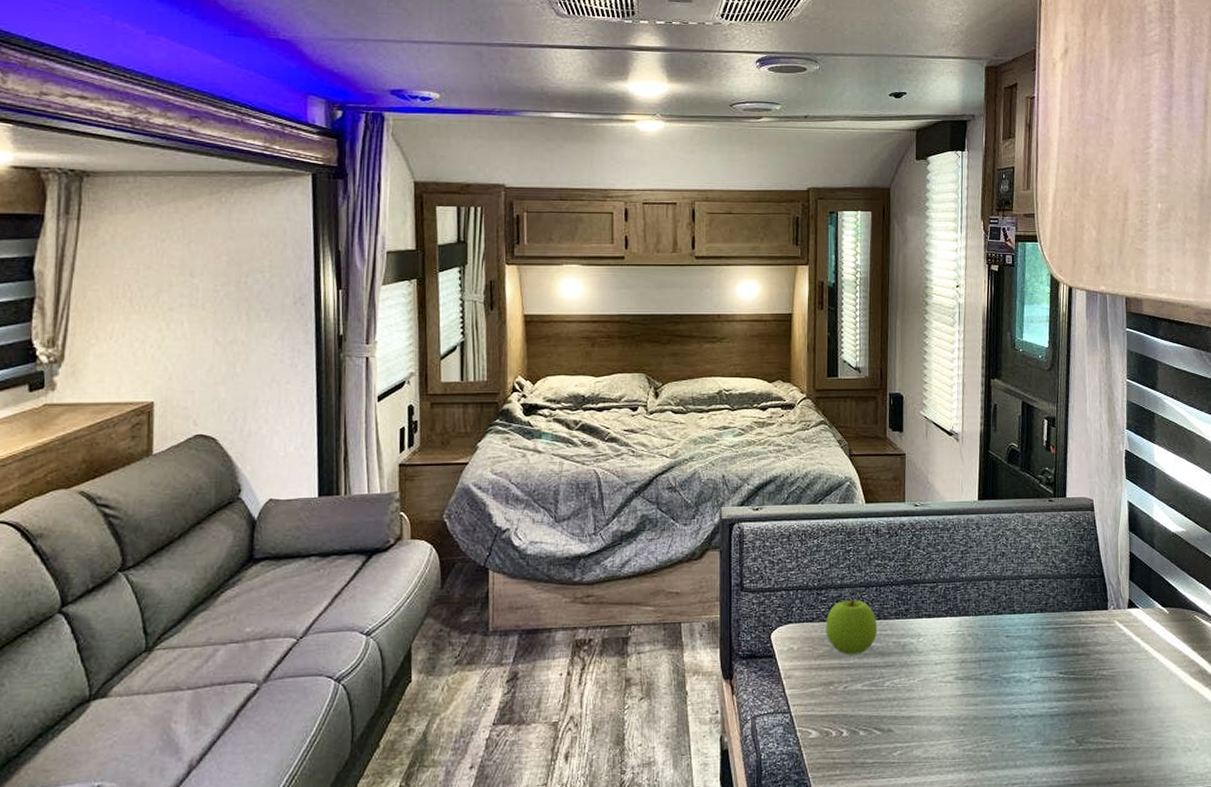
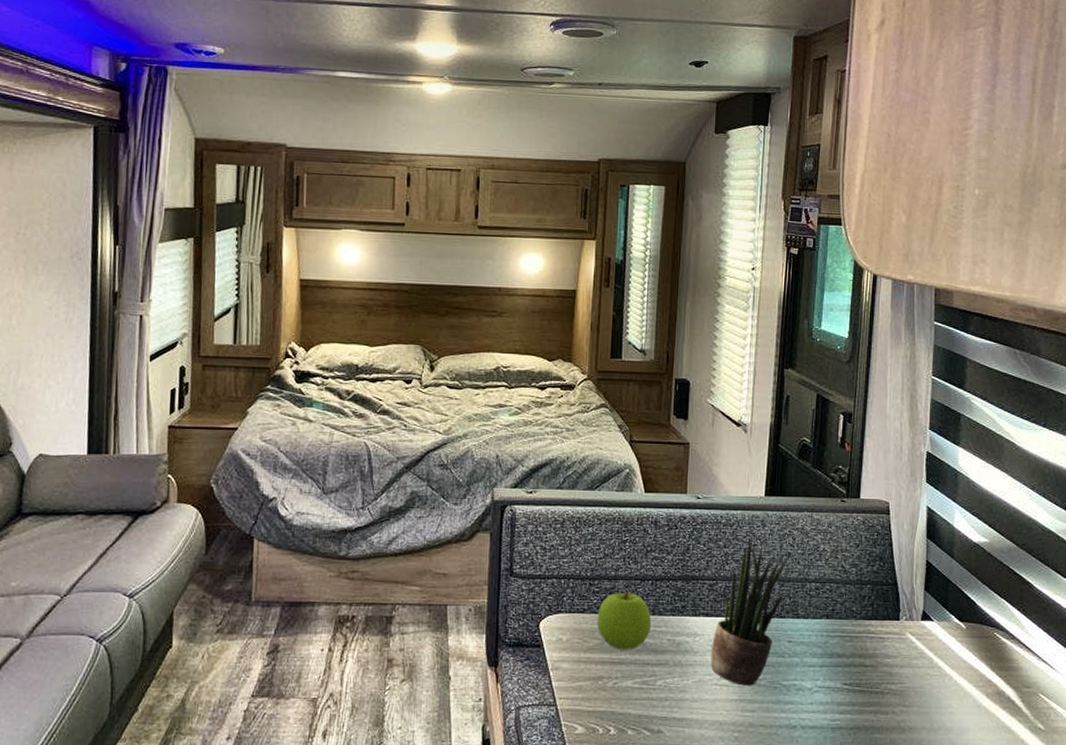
potted plant: none [934,543,1002,681] -> present [710,540,788,686]

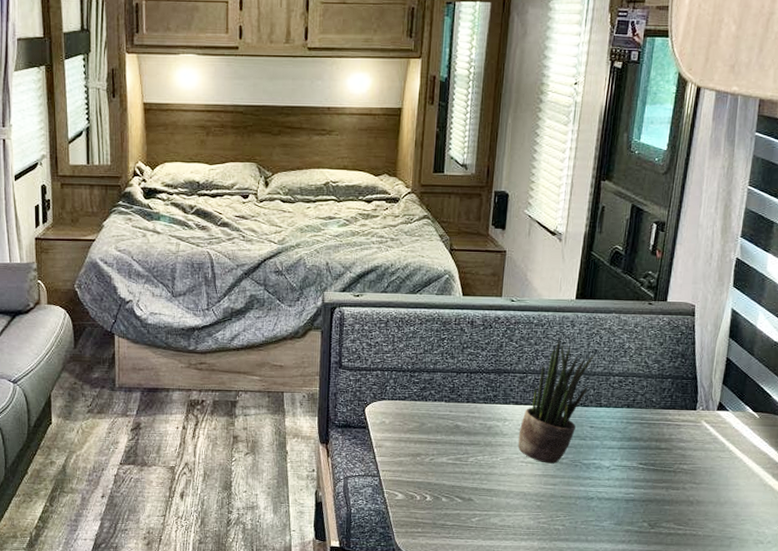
apple: present [597,592,652,650] -> none [416,383,466,432]

